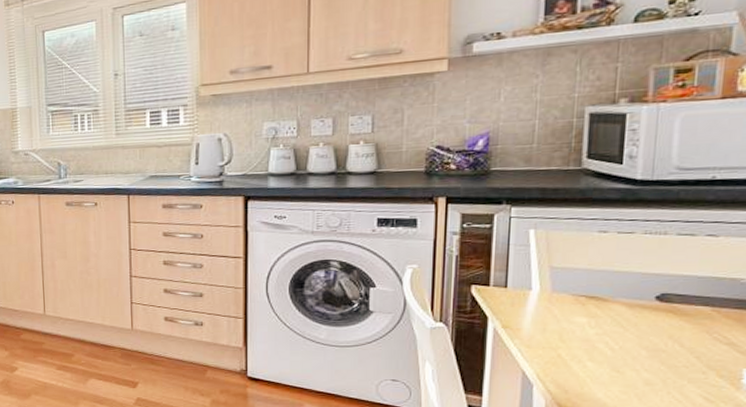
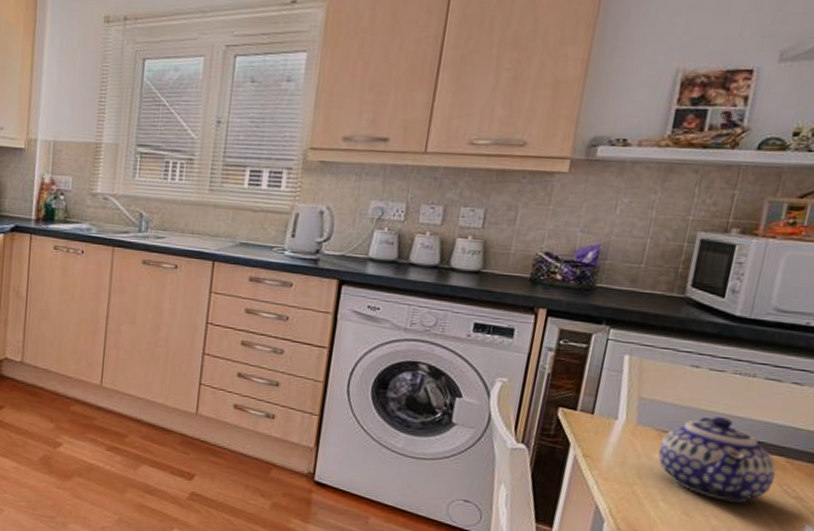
teapot: none [577,276,702,354] -> present [658,417,776,503]

